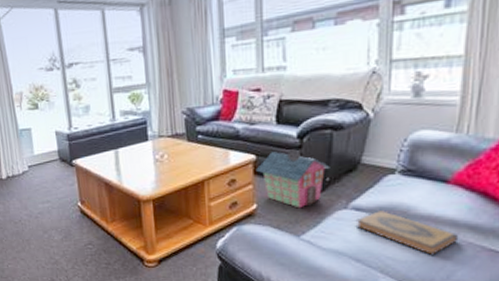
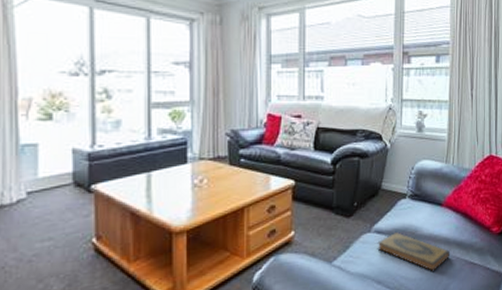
toy house: present [256,149,330,209] -> none [294,175,358,234]

